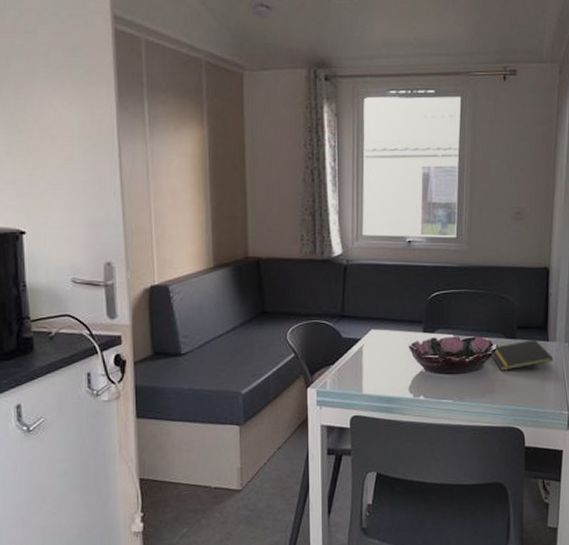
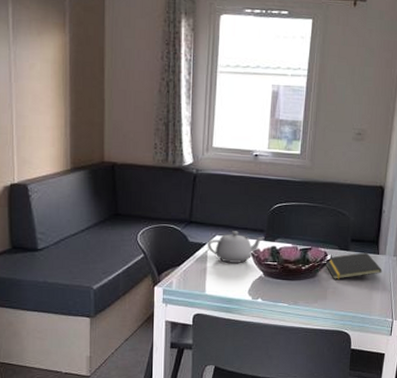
teapot: none [361,323,423,359] -> present [207,231,265,263]

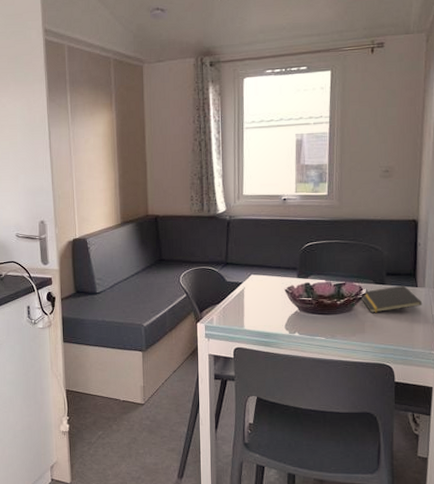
teapot: present [207,231,265,263] -> none [243,270,298,300]

